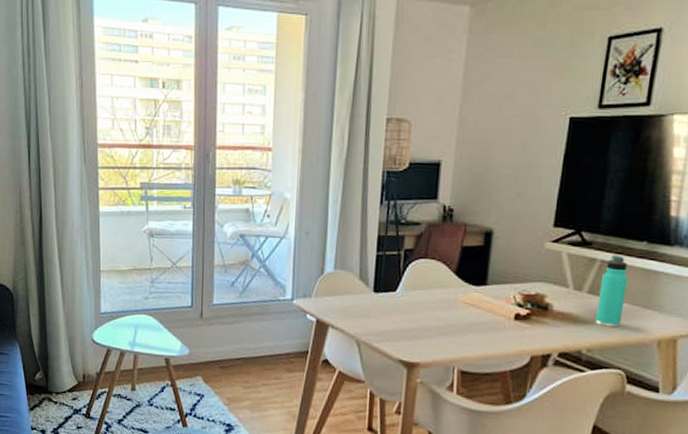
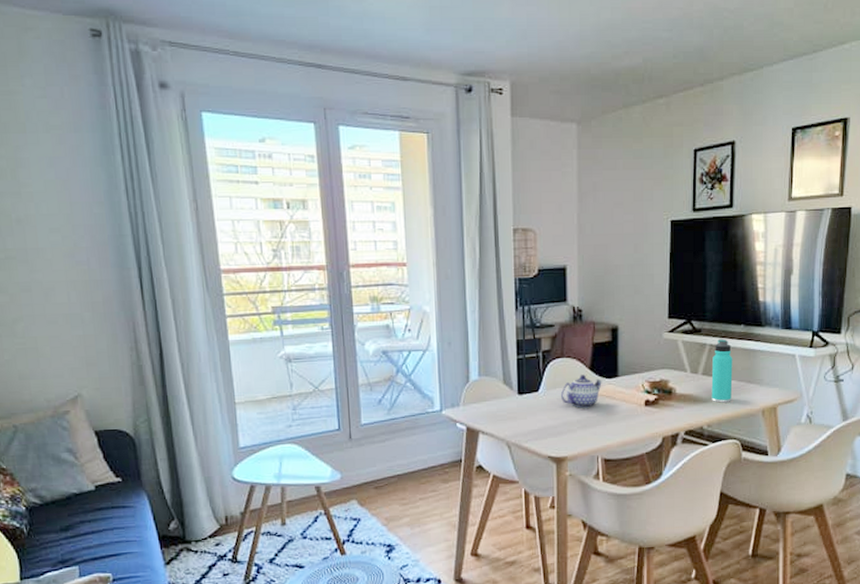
teapot: none [420,279,468,315] -> present [561,375,602,408]

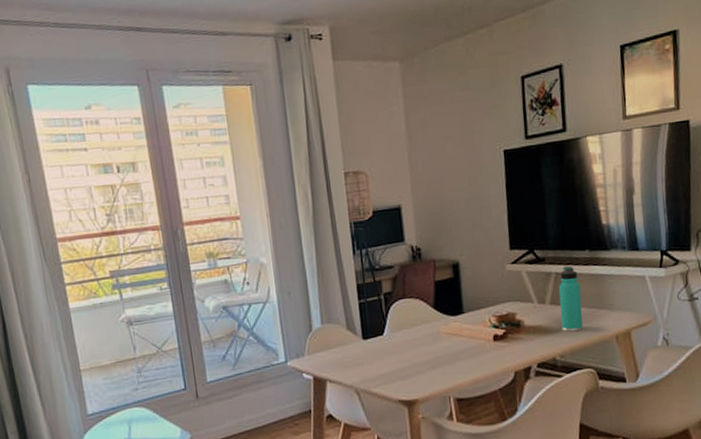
teapot: present [561,375,602,408] -> none [406,314,448,349]

